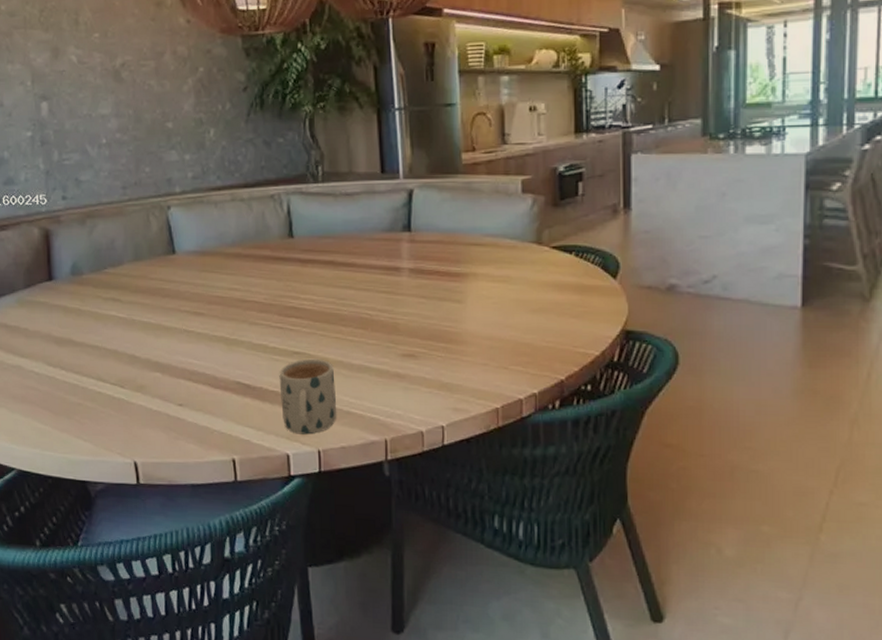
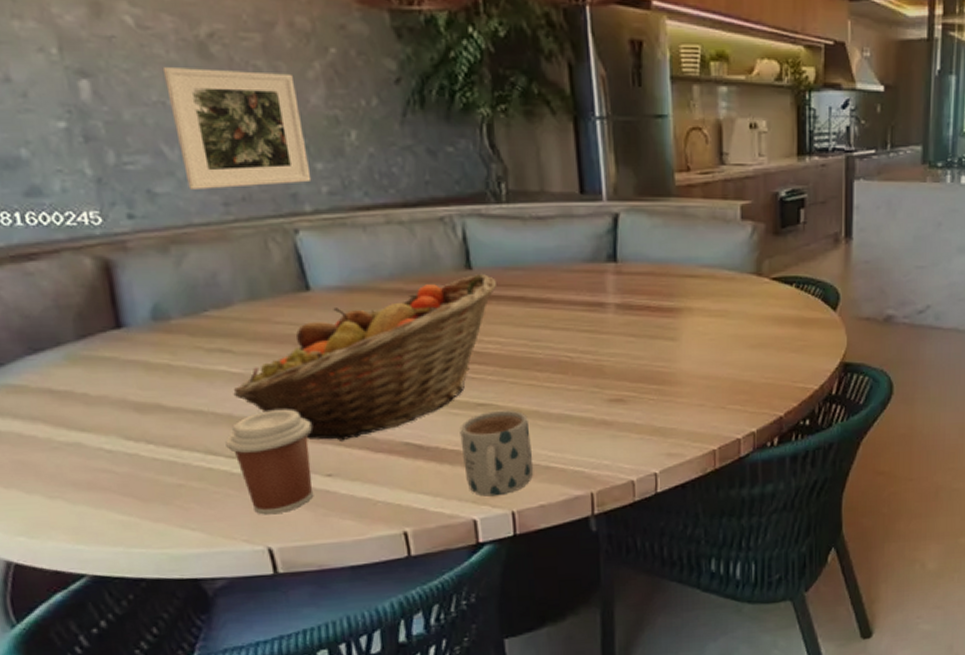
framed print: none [91,89,182,177] -> present [162,67,312,189]
coffee cup: none [111,348,170,434] -> present [225,409,313,515]
fruit basket: none [119,240,312,377] -> present [233,273,496,441]

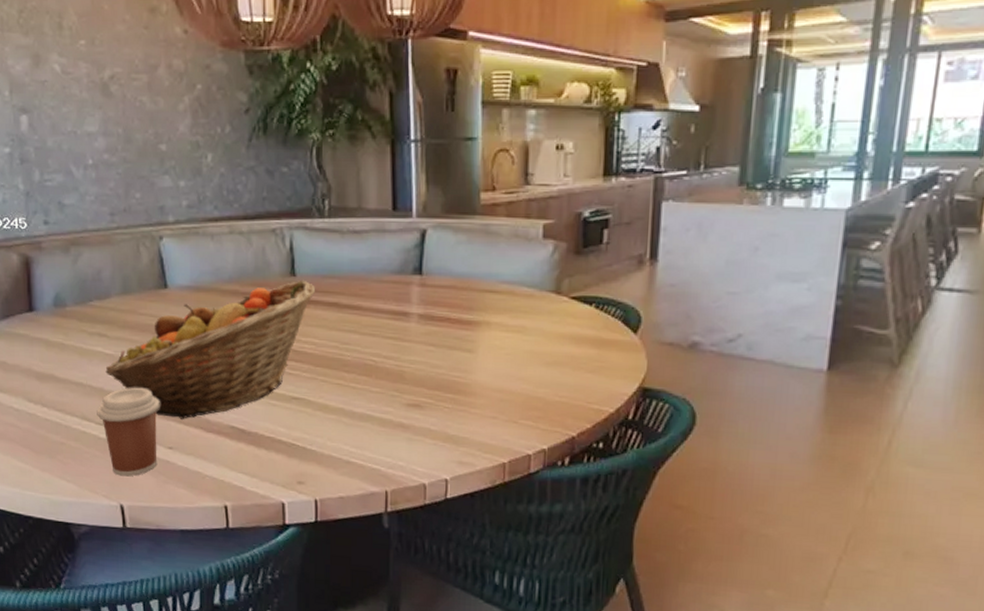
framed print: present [162,67,312,189] -> none [76,104,175,202]
mug: present [459,410,533,496] -> none [276,404,335,483]

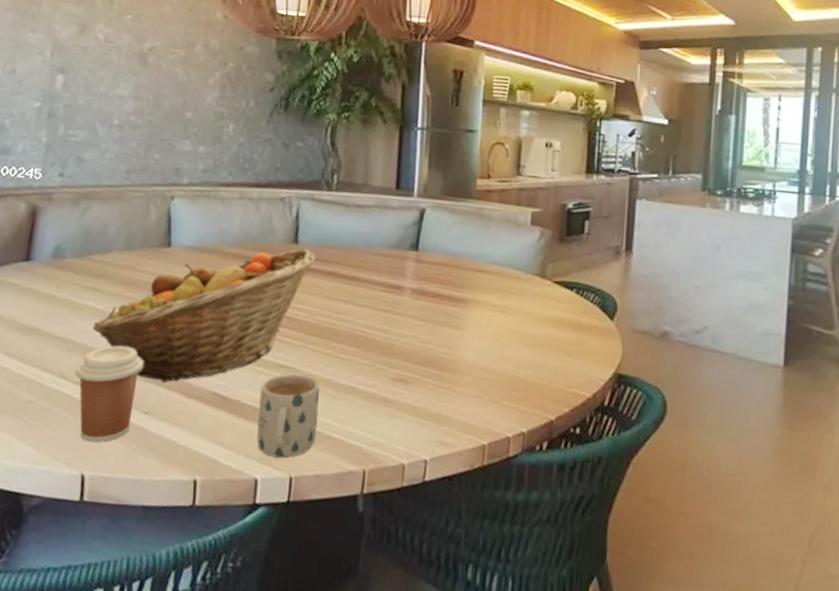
mug: none [276,404,335,483] -> present [256,373,320,458]

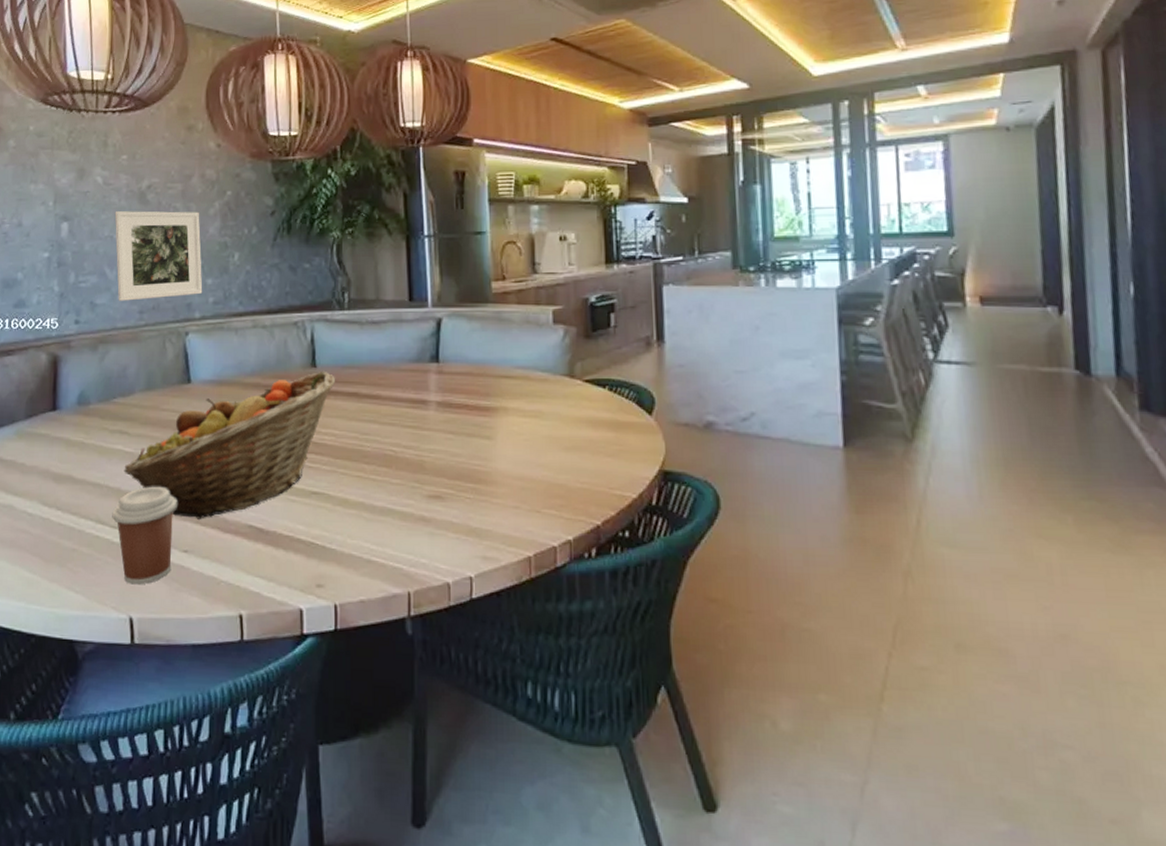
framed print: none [106,69,199,161] -> present [114,211,203,301]
mug: present [256,373,320,458] -> none [295,499,355,586]

